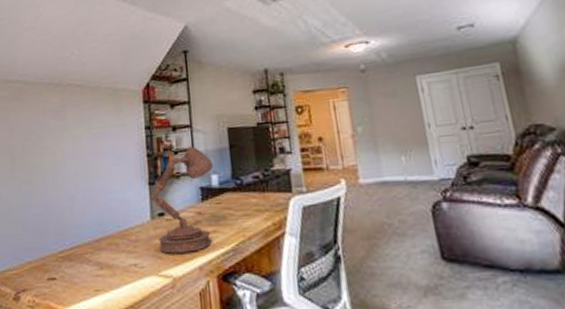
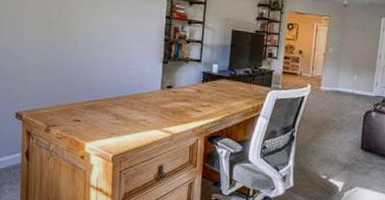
desk lamp: present [150,146,213,254] -> none [162,39,216,118]

